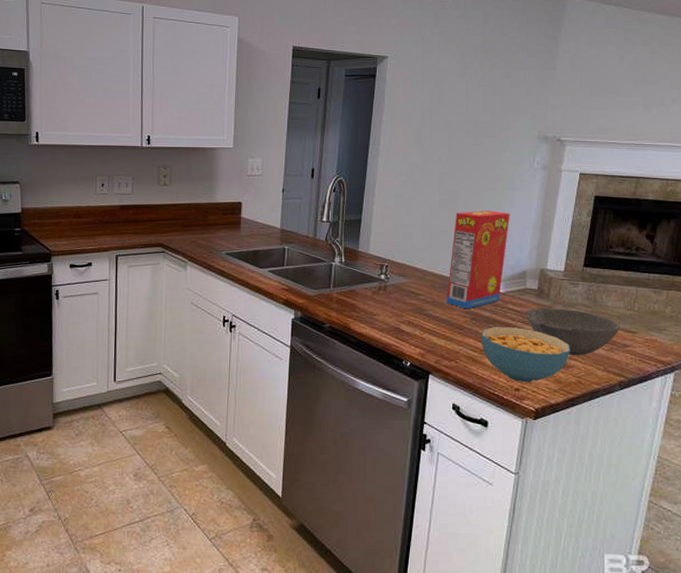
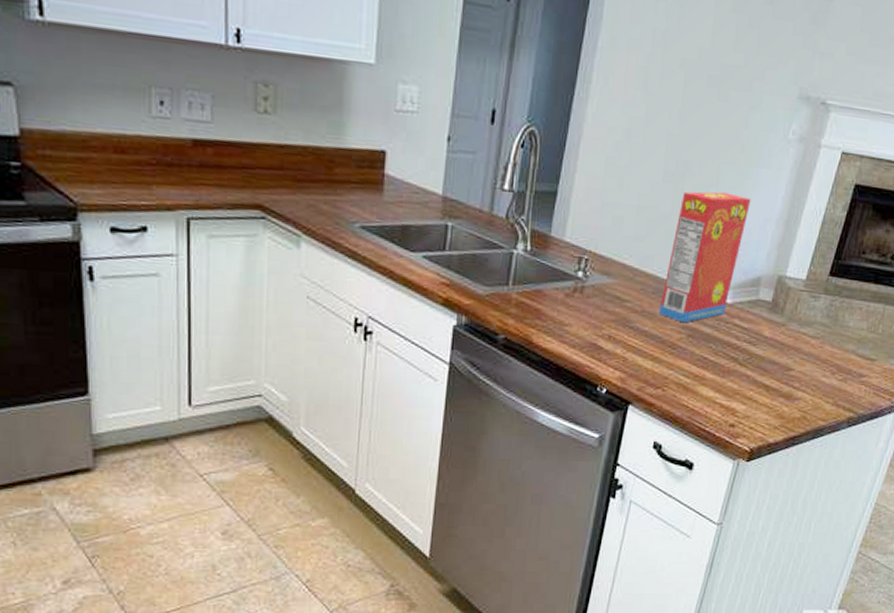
cereal bowl: present [482,327,570,382] -> none [696,347,800,417]
bowl: present [525,307,620,356] -> none [753,324,859,386]

